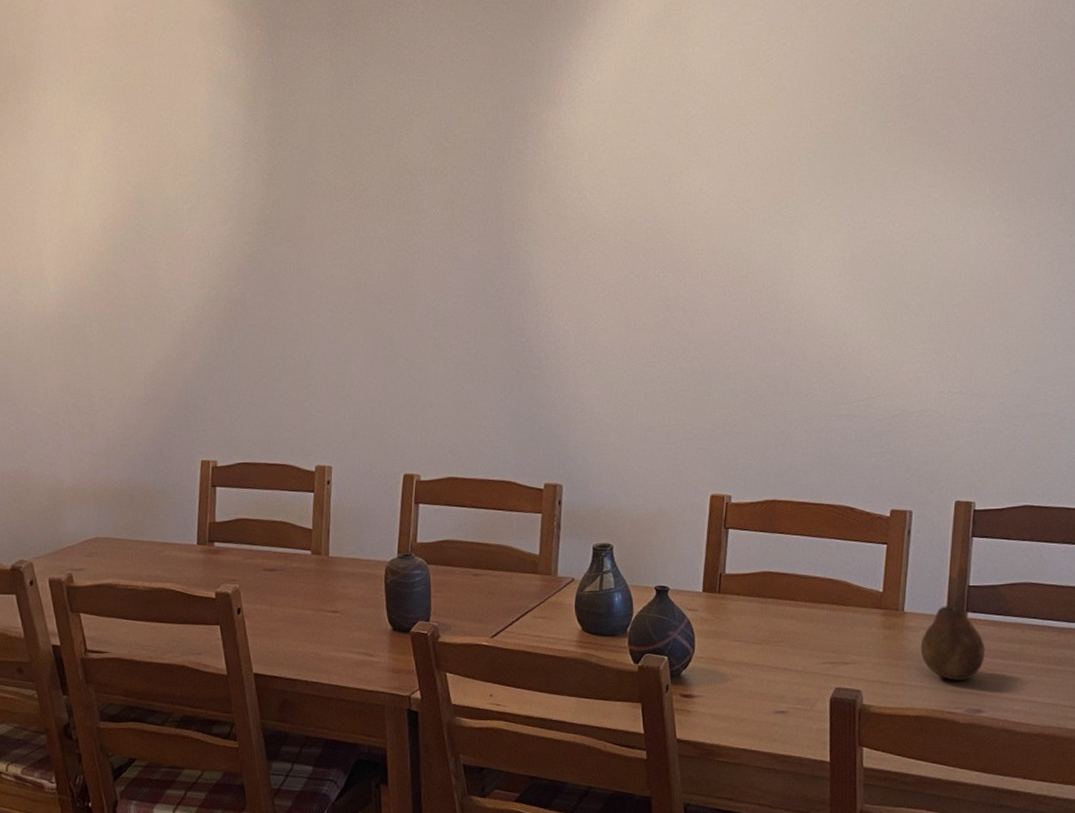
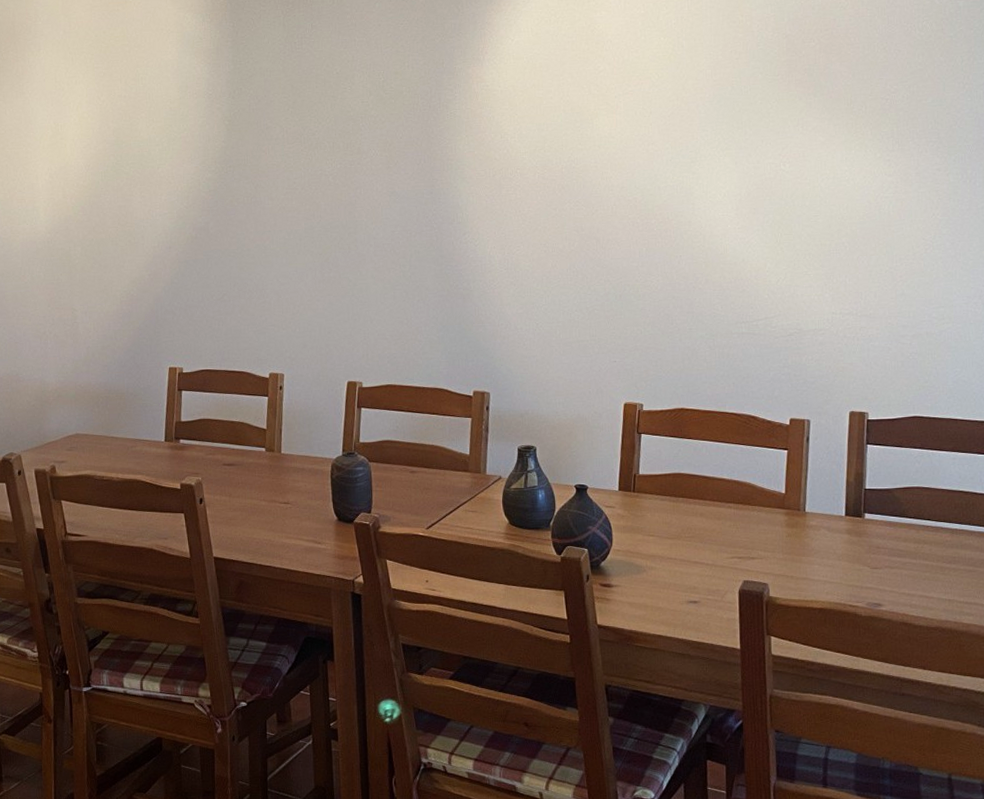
fruit: present [920,603,985,680] -> none [822,505,883,576]

